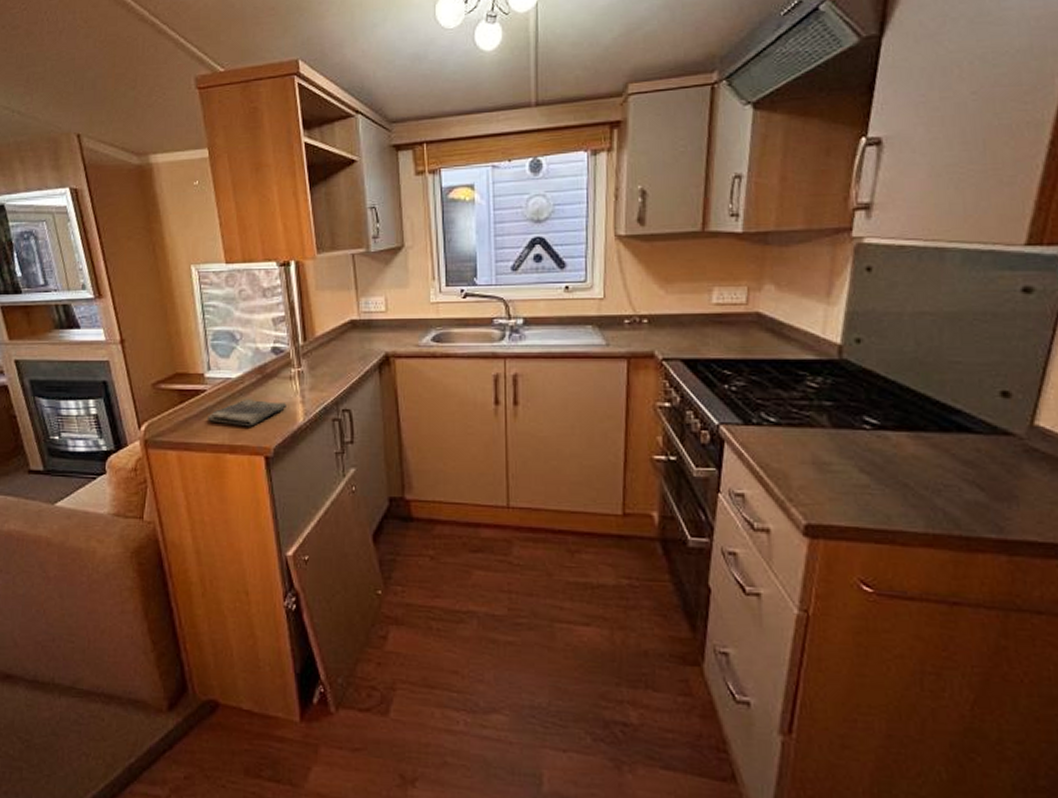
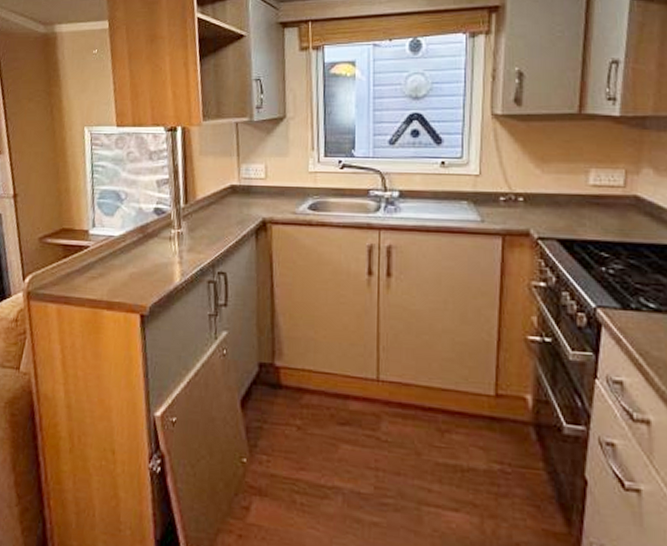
dish towel: present [208,398,287,427] -> none [88,256,165,284]

